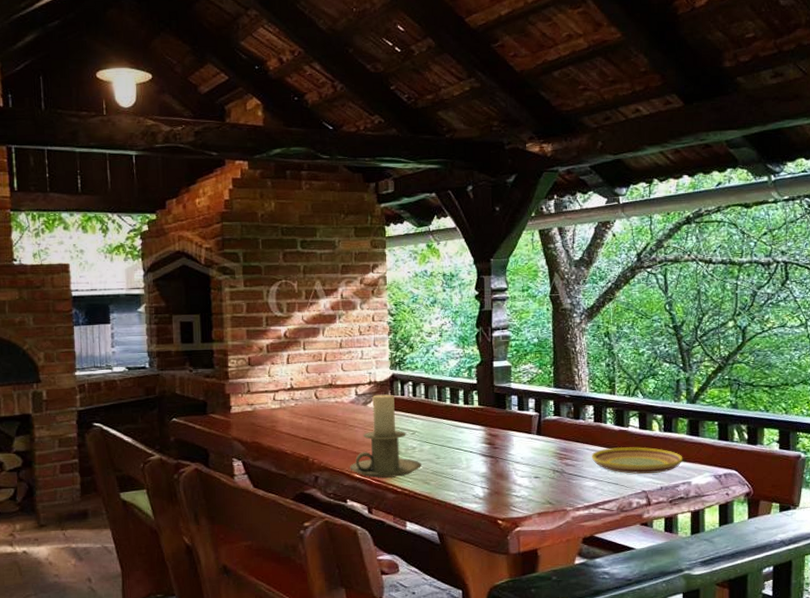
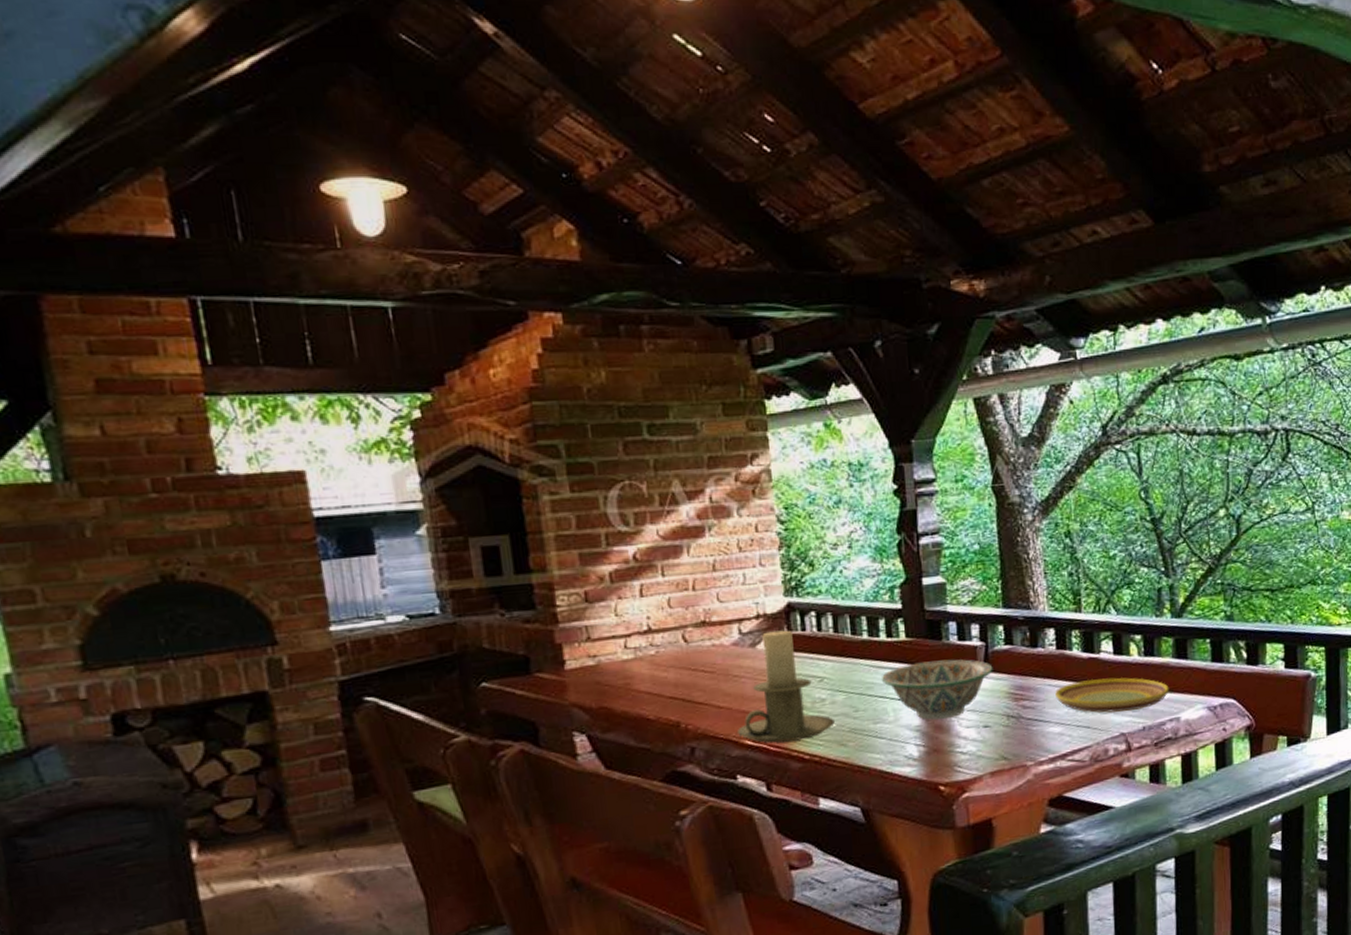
decorative bowl: none [458,424,544,469] -> present [881,659,993,720]

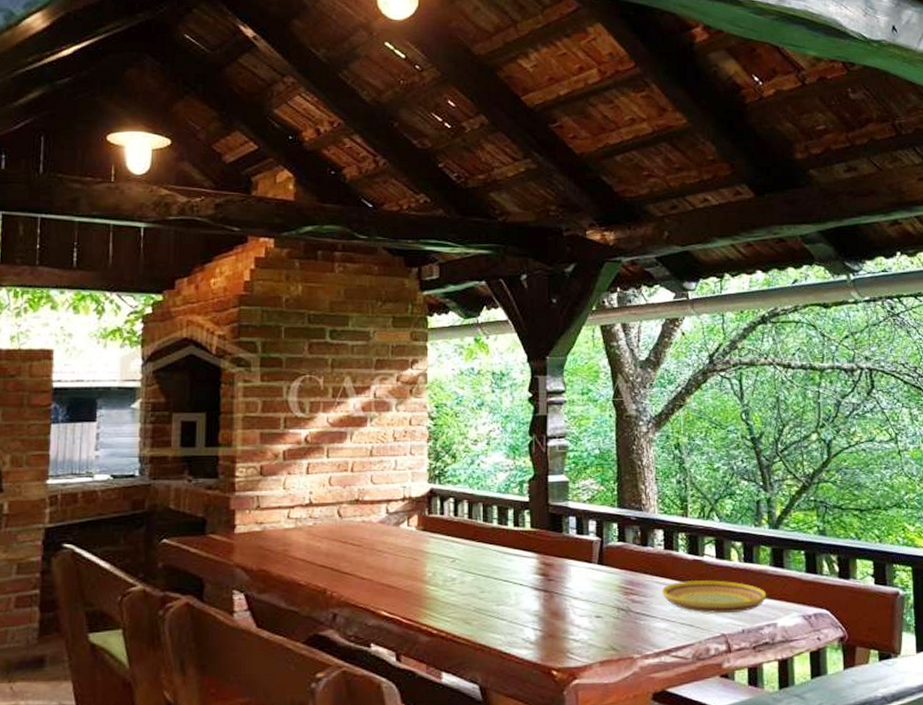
candle holder: present [736,630,836,743] -> none [375,513,463,616]
decorative bowl: present [881,659,993,720] -> none [506,551,607,606]

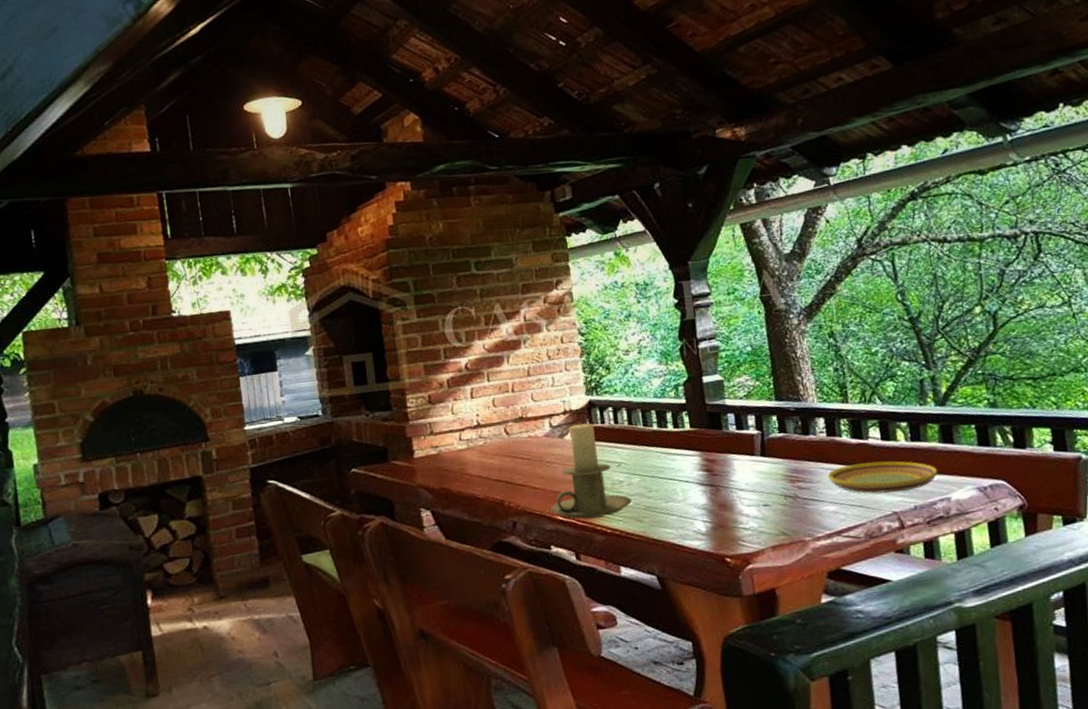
candle holder: none [375,513,463,616] -> present [550,423,633,519]

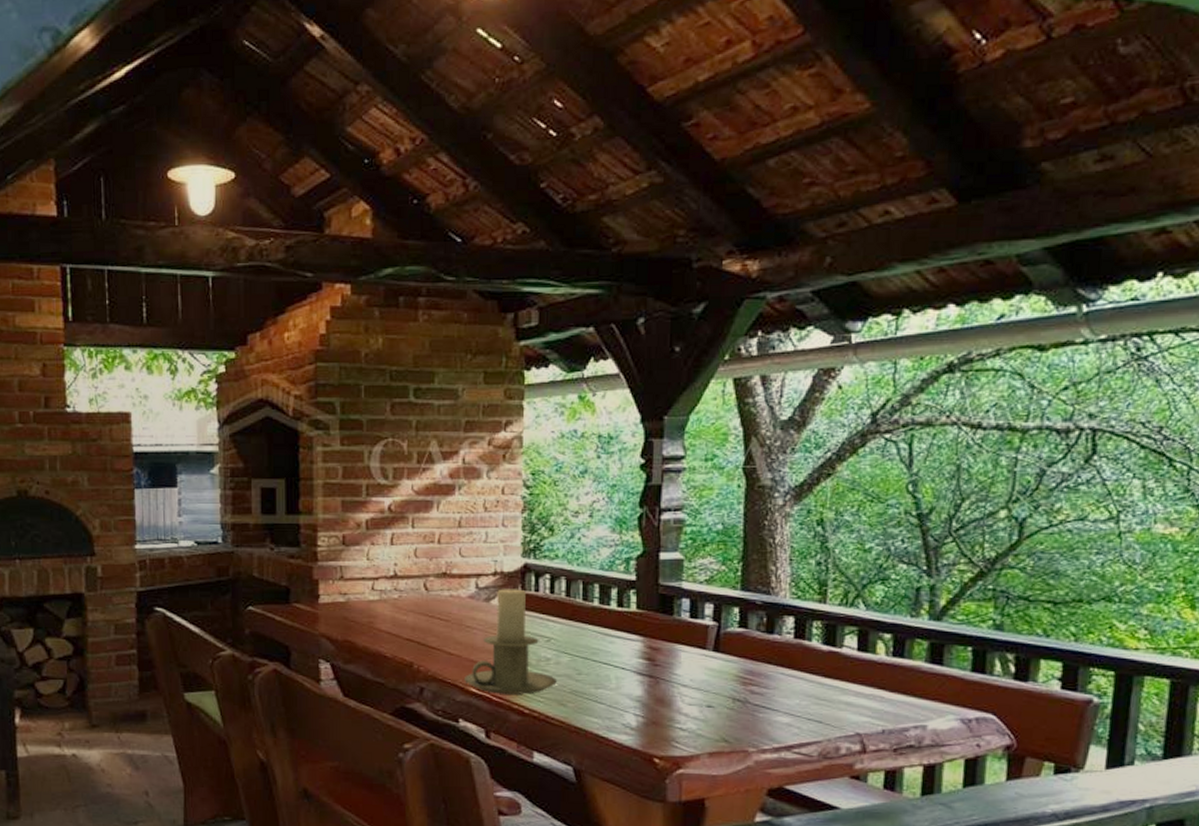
plate: present [828,461,938,493] -> none [788,674,918,711]

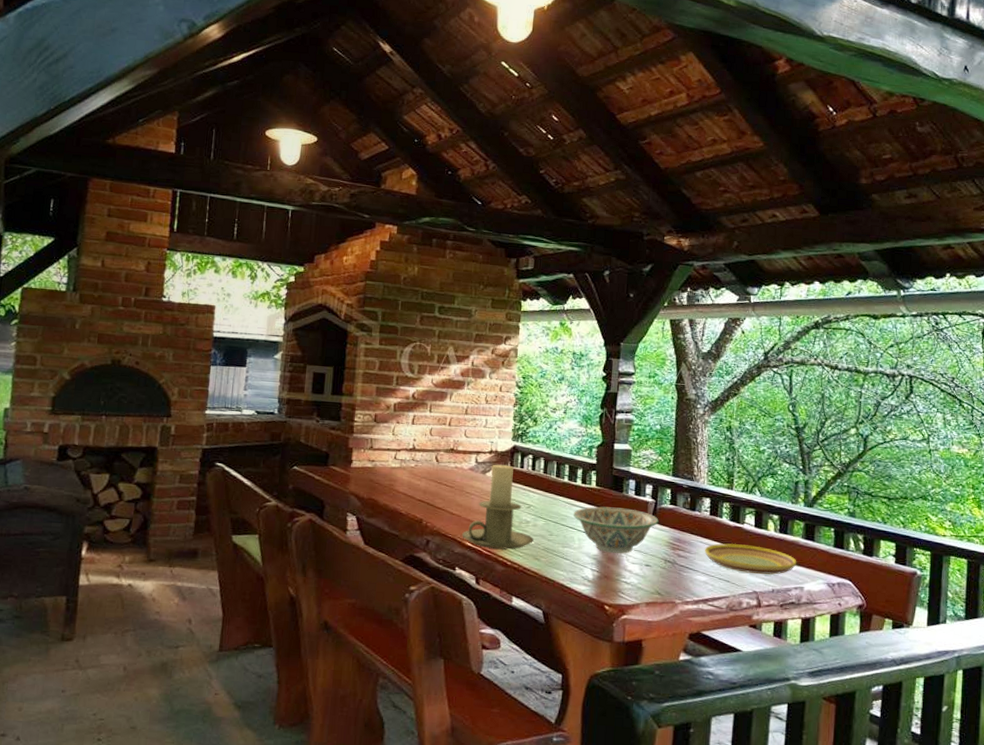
decorative bowl: none [607,635,723,693] -> present [573,506,659,554]
plate: none [788,674,918,711] -> present [705,543,797,575]

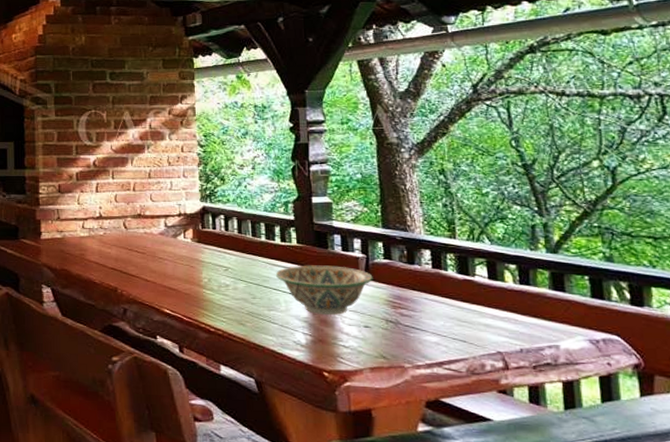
candle holder: present [461,464,535,550] -> none [158,227,237,315]
plate: present [705,543,797,575] -> none [432,299,547,332]

